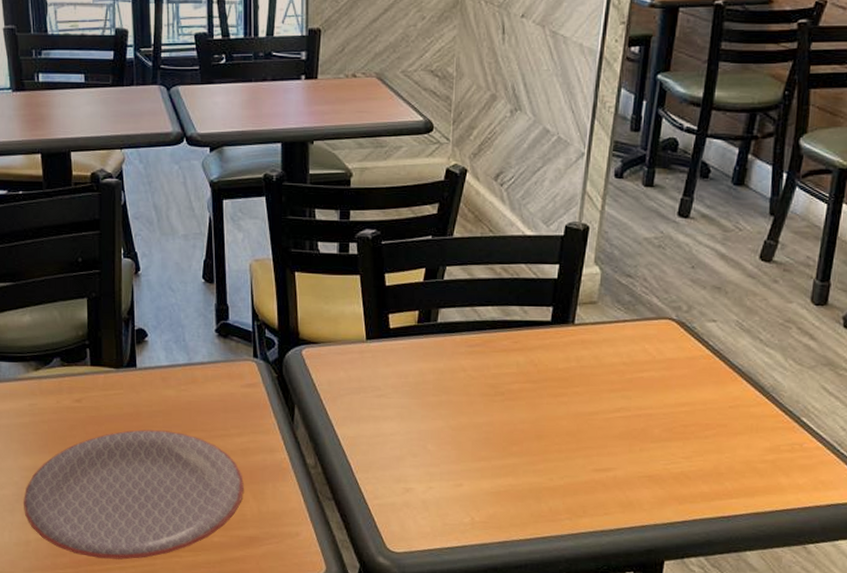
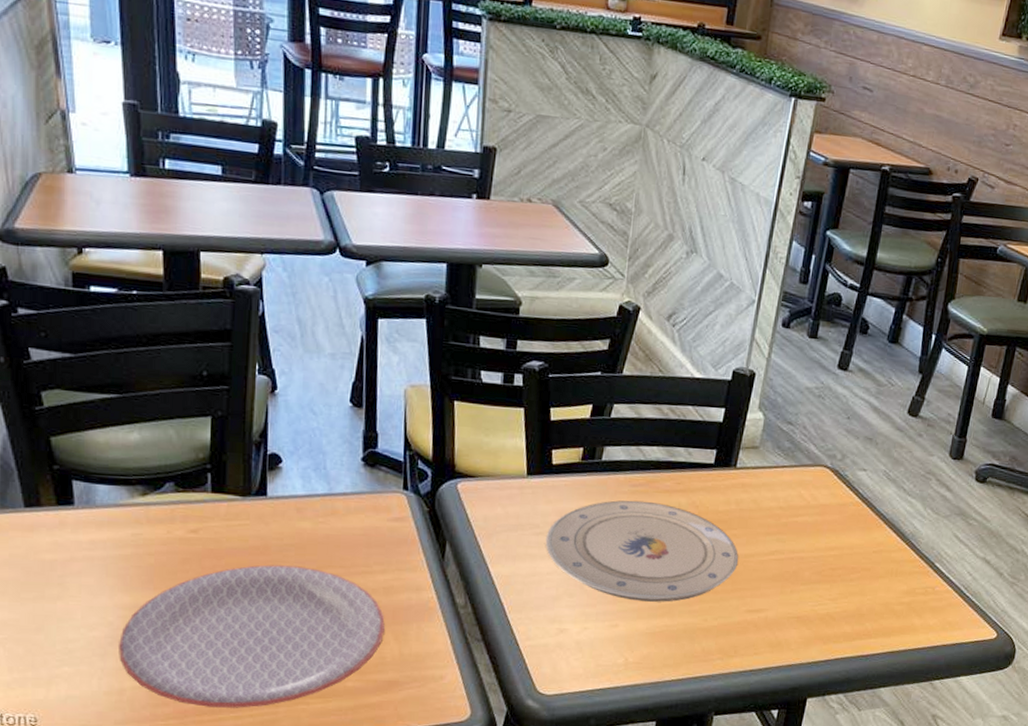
plate: none [387,360,582,462] -> present [545,500,738,602]

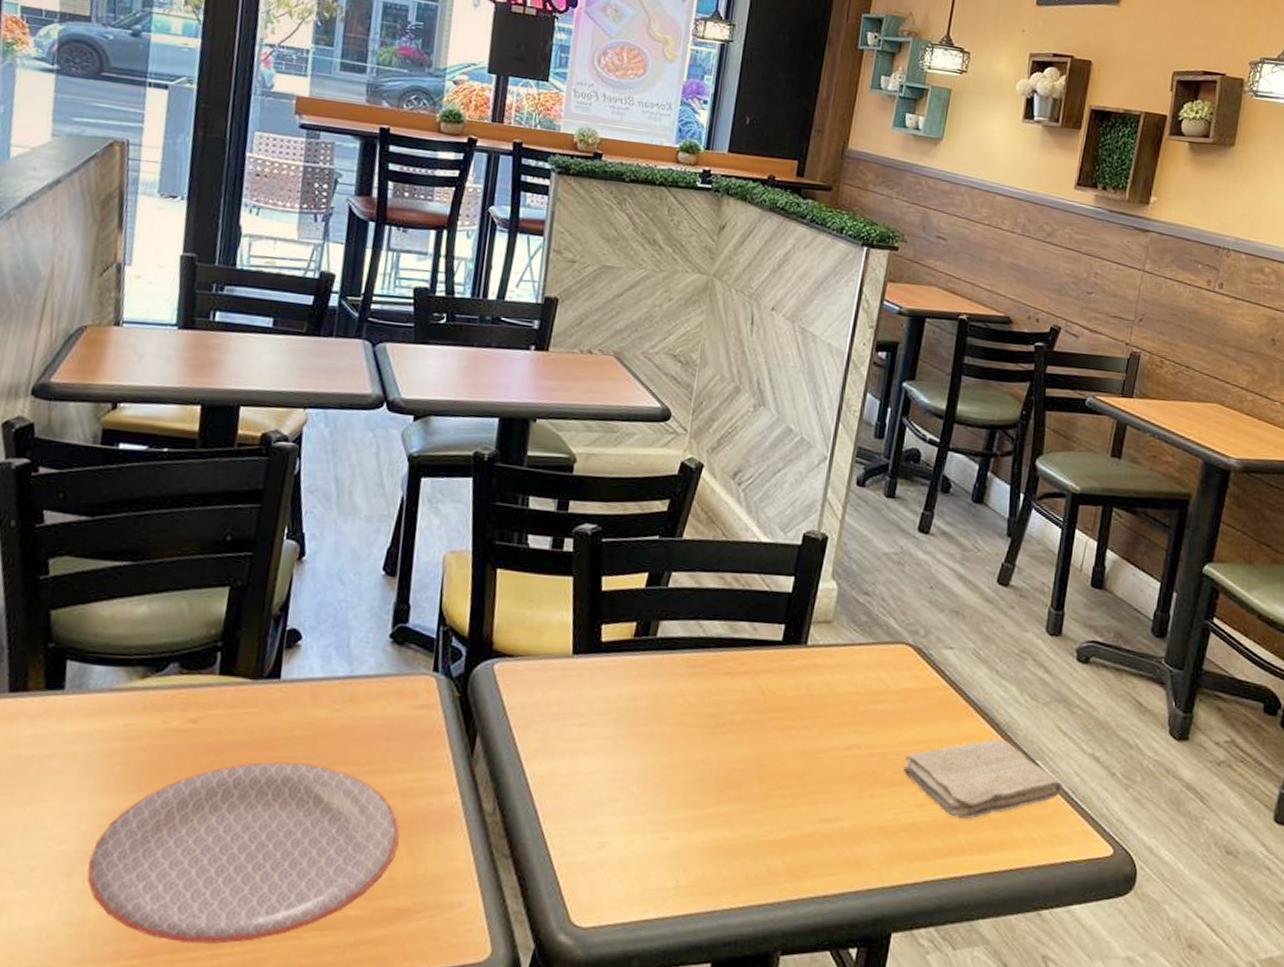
plate: present [545,500,738,602] -> none [589,683,809,809]
washcloth: none [819,545,958,610] -> present [903,738,1064,820]

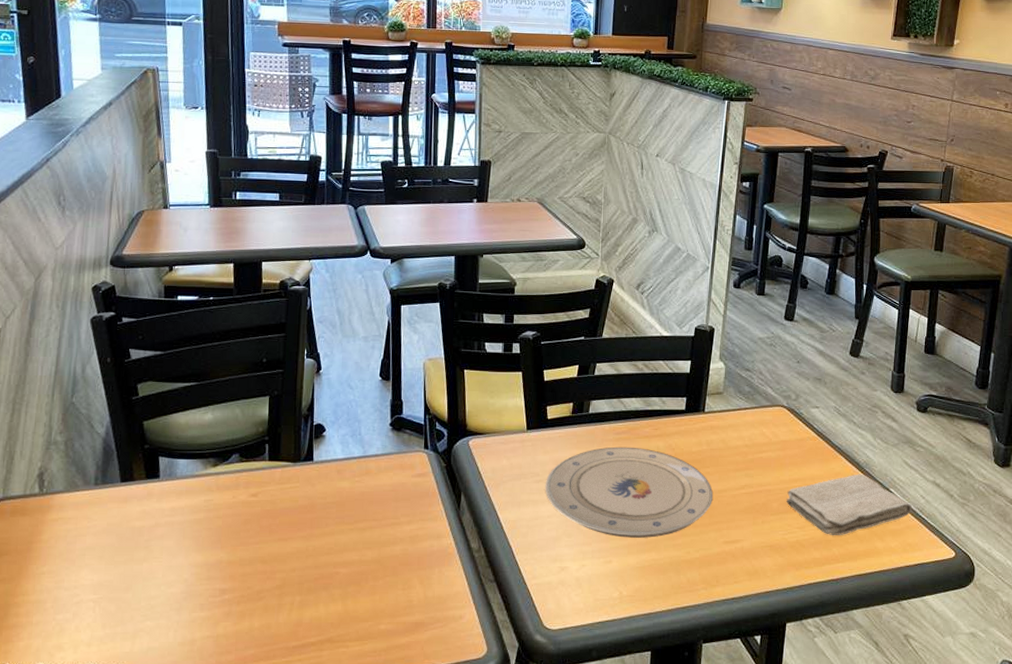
plate: present [87,761,400,944] -> none [191,521,411,653]
plate: none [589,683,809,809] -> present [545,446,713,538]

